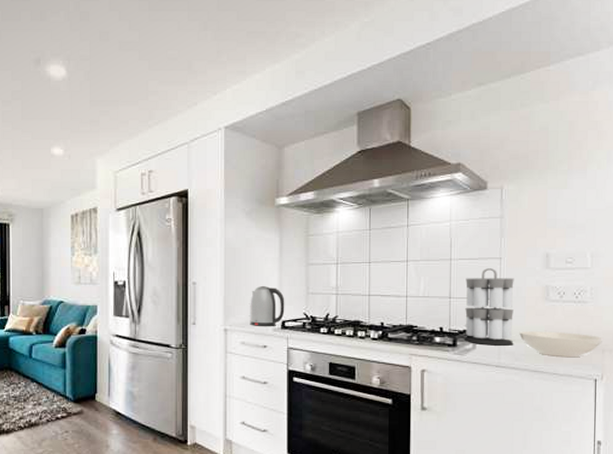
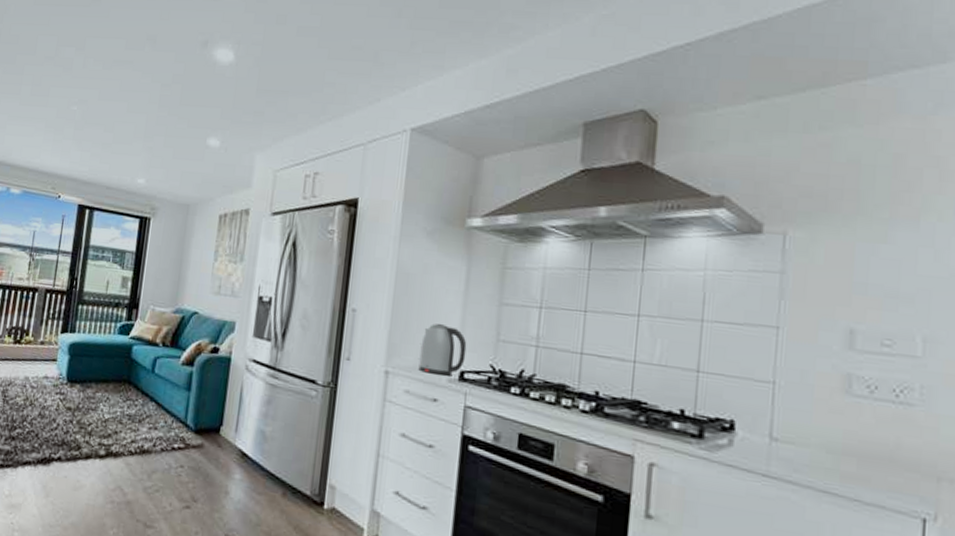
spice rack: present [465,268,514,346] -> none [716,338,798,450]
bowl: present [519,331,604,358] -> none [801,431,940,483]

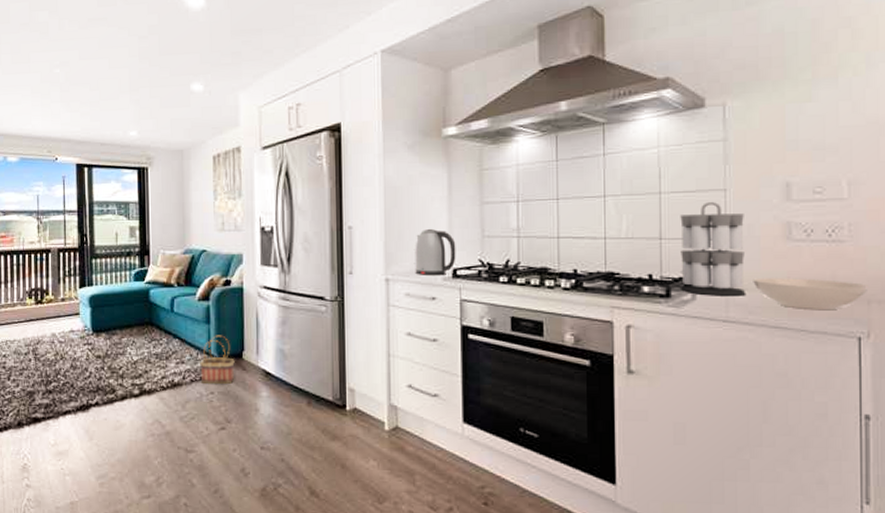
basket: none [171,404,211,460] -> present [199,335,235,384]
spice rack: none [716,338,798,450] -> present [680,202,746,296]
bowl: none [801,431,940,483] -> present [753,278,869,311]

